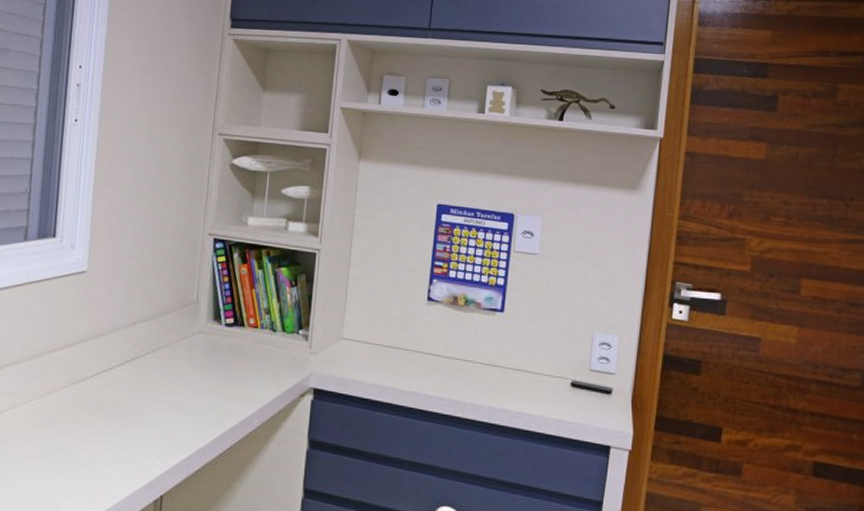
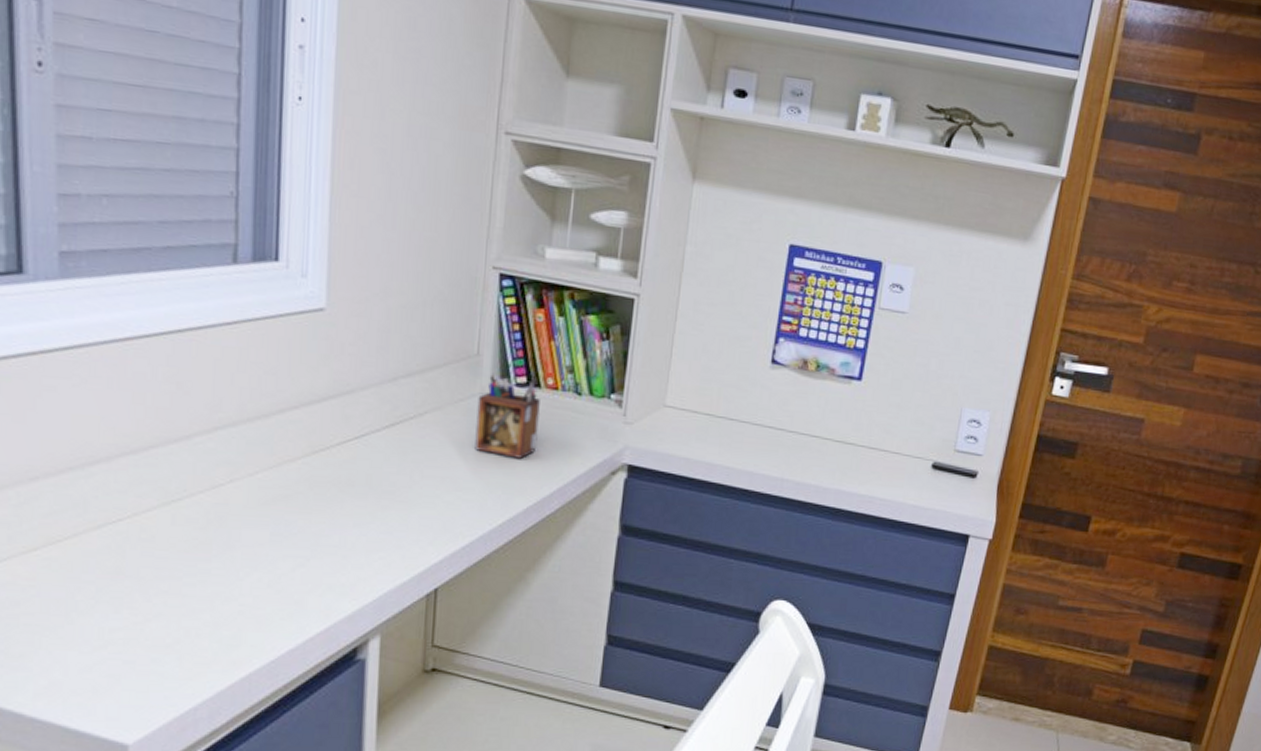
desk organizer: none [194,316,244,385] -> present [475,373,540,459]

